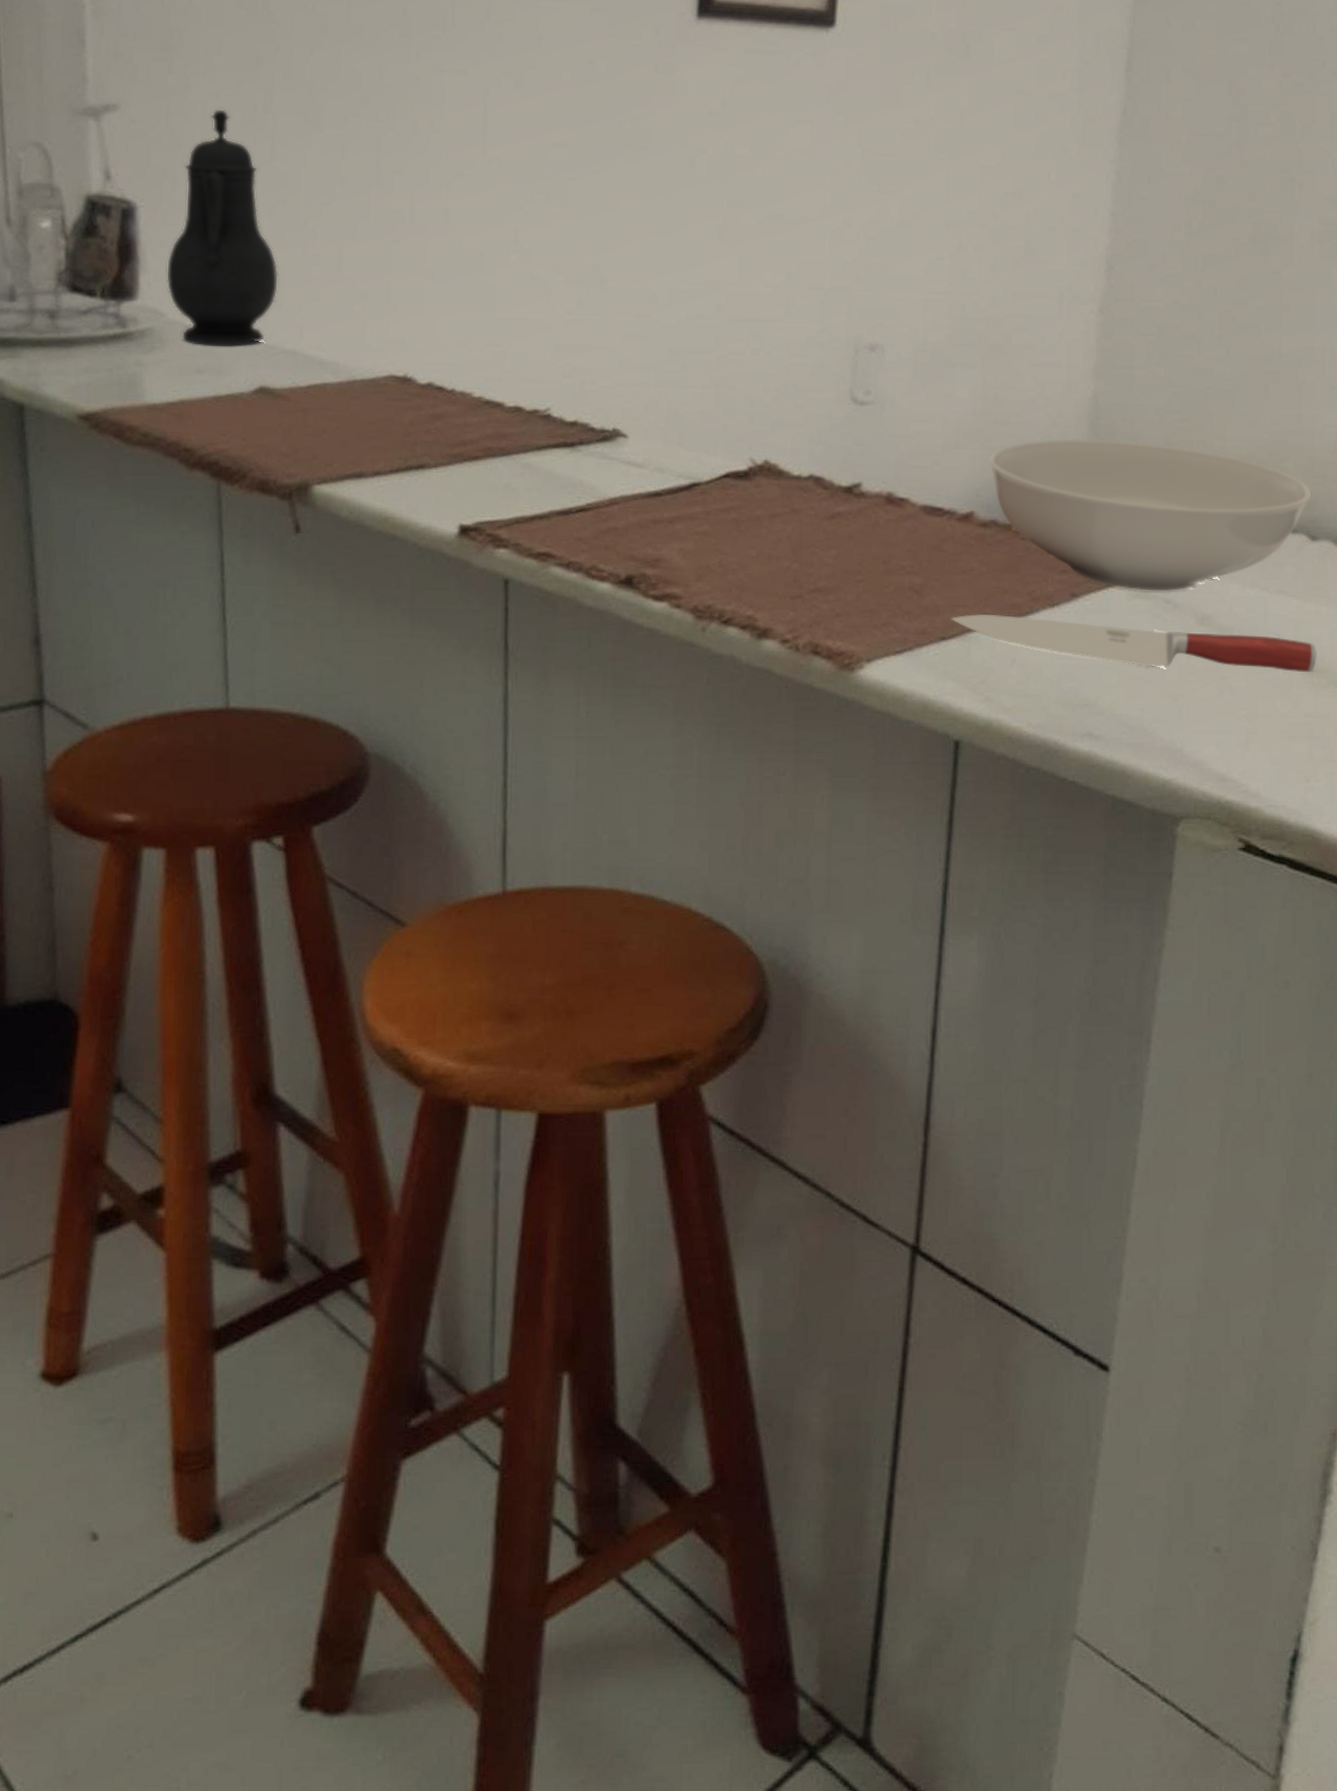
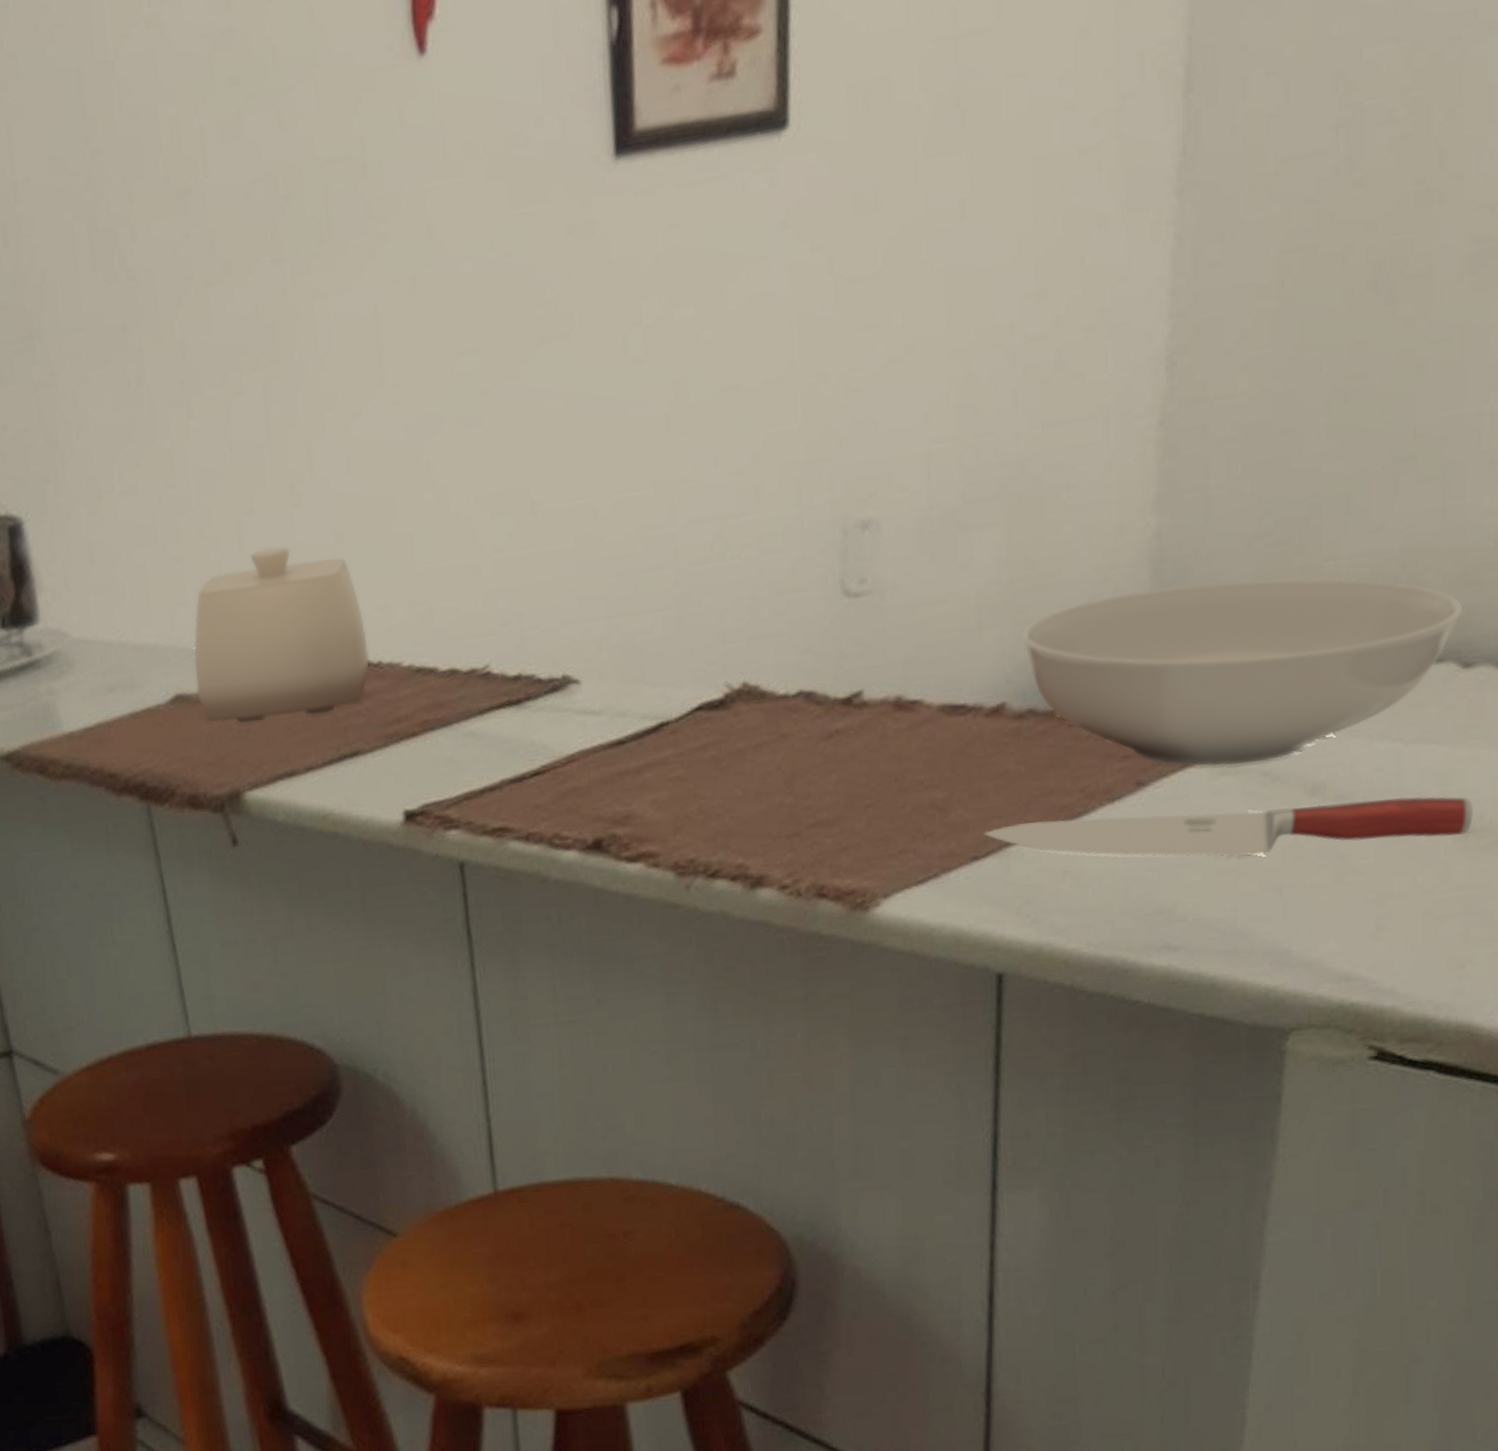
coffeepot: present [166,108,279,346] -> none [62,392,180,661]
sugar bowl: none [280,272,444,427] -> present [194,546,369,724]

